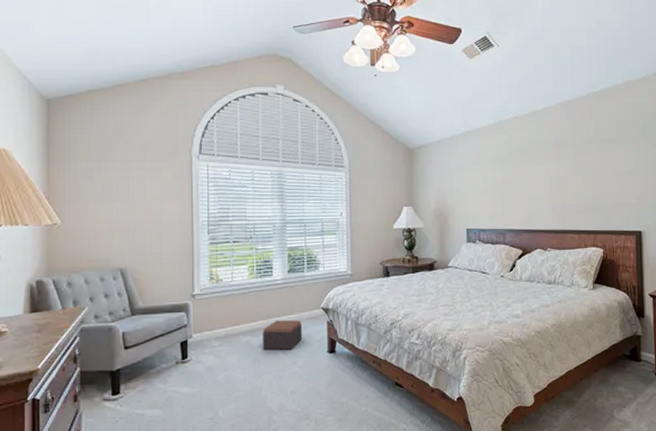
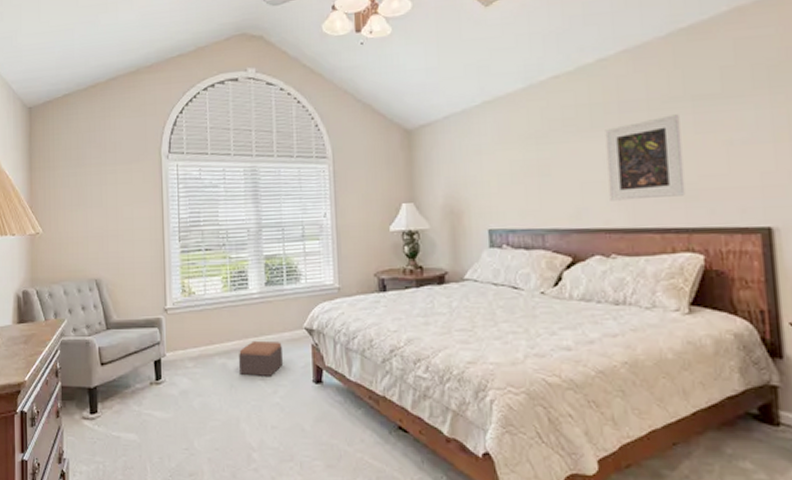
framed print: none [546,151,594,210] -> present [605,114,686,201]

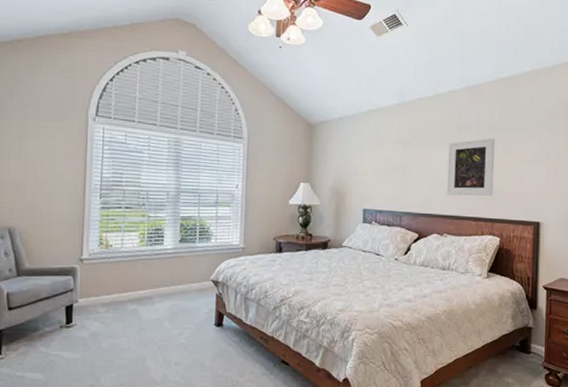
footstool: present [239,340,283,376] -> none [149,289,190,320]

